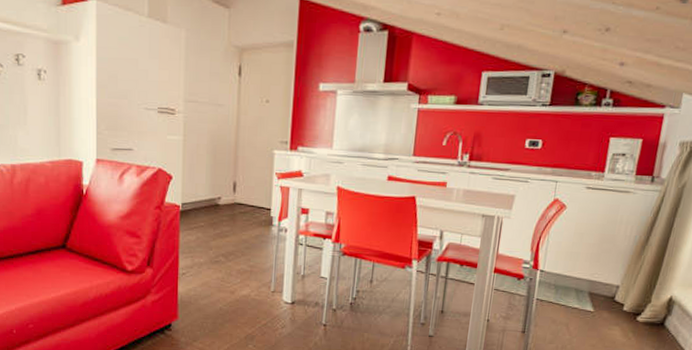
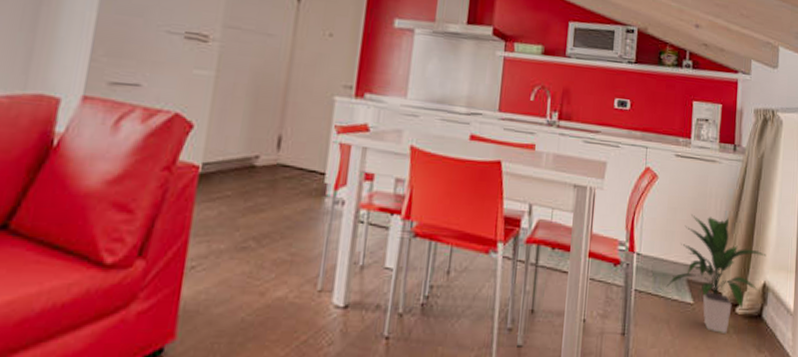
indoor plant: none [567,238,676,337] -> present [666,214,766,335]

